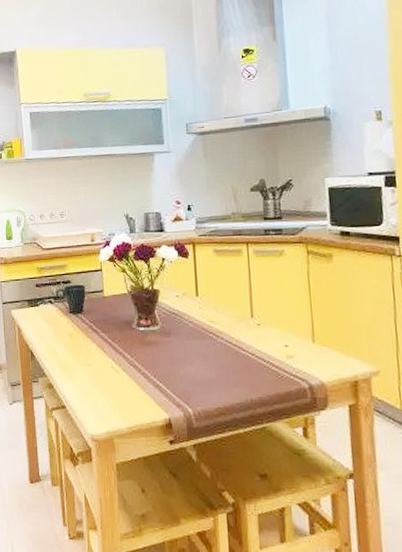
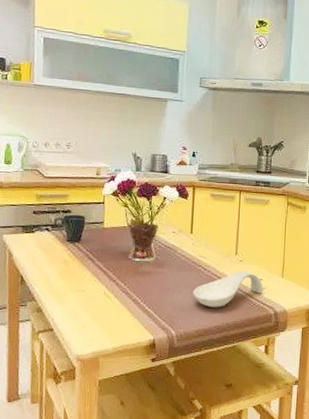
spoon rest: none [207,336,291,382] -> present [193,271,263,308]

